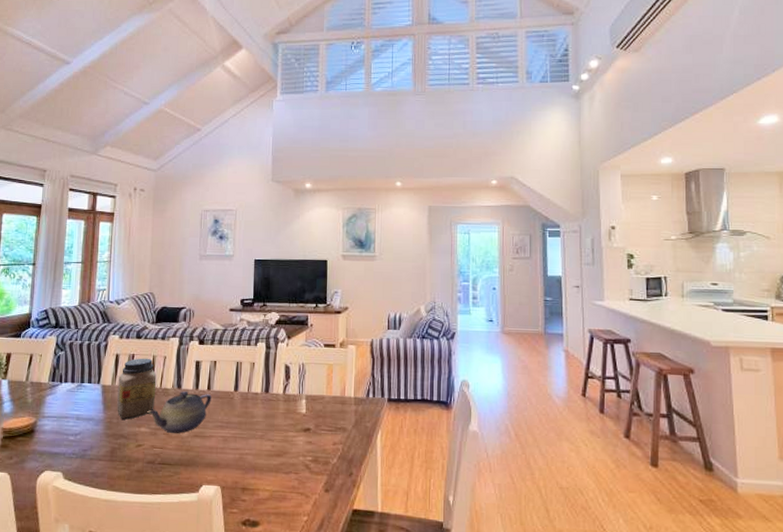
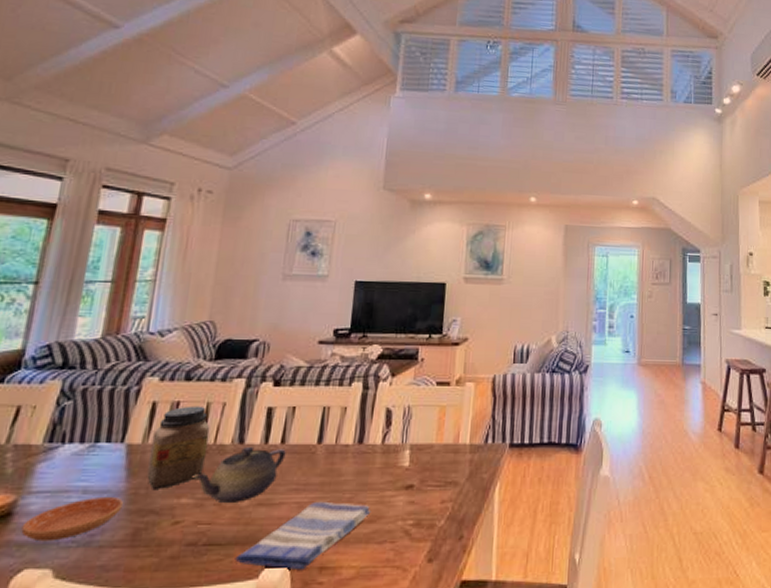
saucer: none [41,422,103,453] -> present [21,496,123,542]
dish towel: none [181,436,279,489] -> present [234,501,371,571]

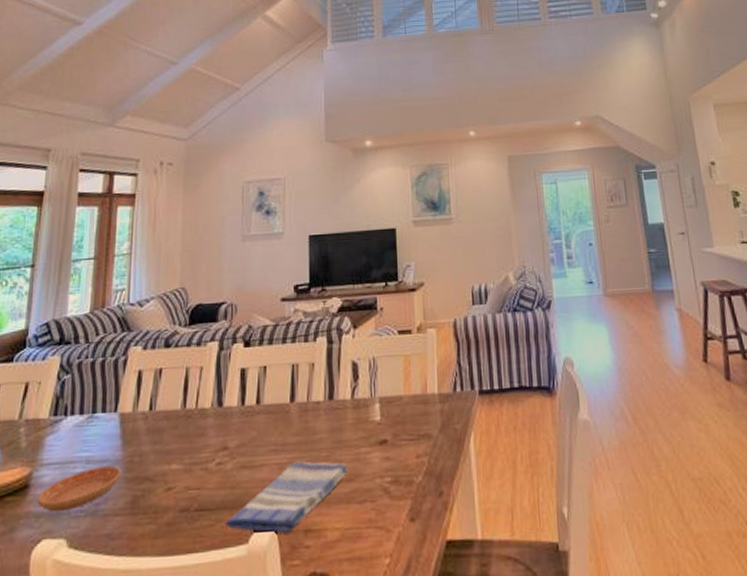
jar: present [147,406,210,491] -> none [140,371,191,458]
teapot: present [192,446,286,504] -> none [179,408,262,468]

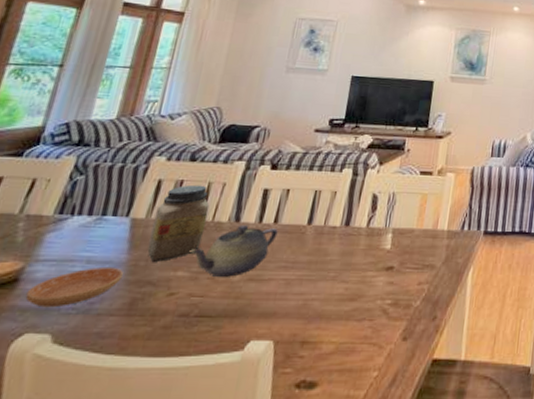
jar: none [140,371,191,458] -> present [147,184,210,263]
teapot: none [179,408,262,468] -> present [189,224,278,278]
dish towel: present [225,461,349,534] -> none [223,279,353,344]

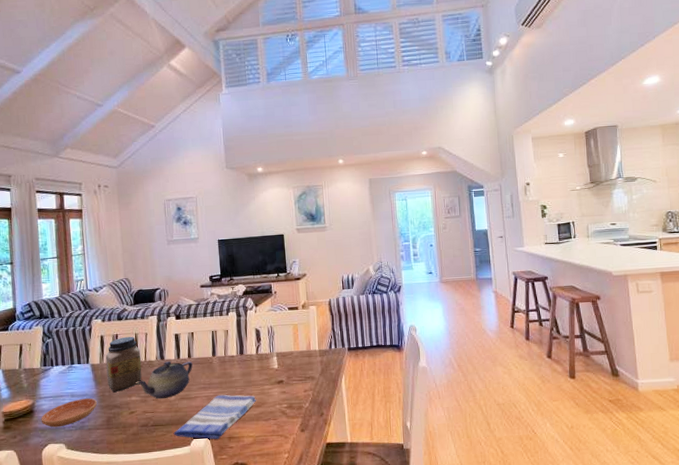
dish towel: none [223,279,353,344] -> present [173,394,257,440]

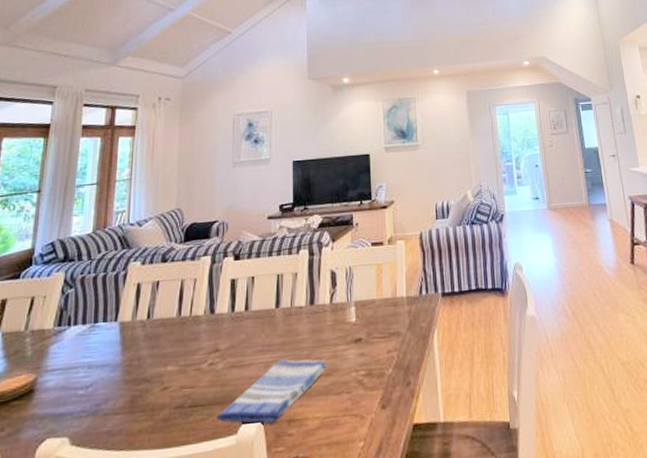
saucer: present [41,398,97,428] -> none [42,369,120,414]
jar: present [105,336,142,393] -> none [138,283,186,361]
teapot: present [136,361,193,399] -> none [175,315,250,368]

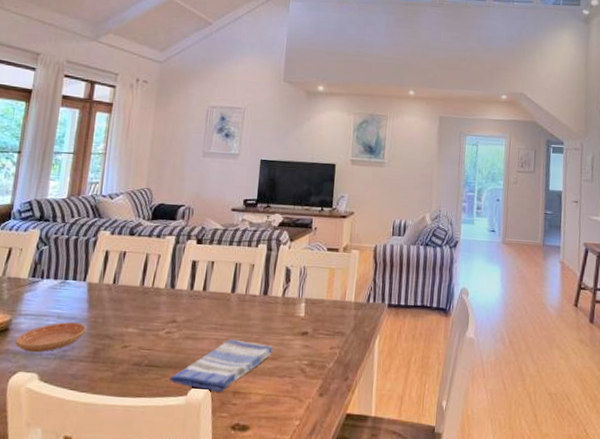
saucer: none [42,369,120,414] -> present [15,321,86,353]

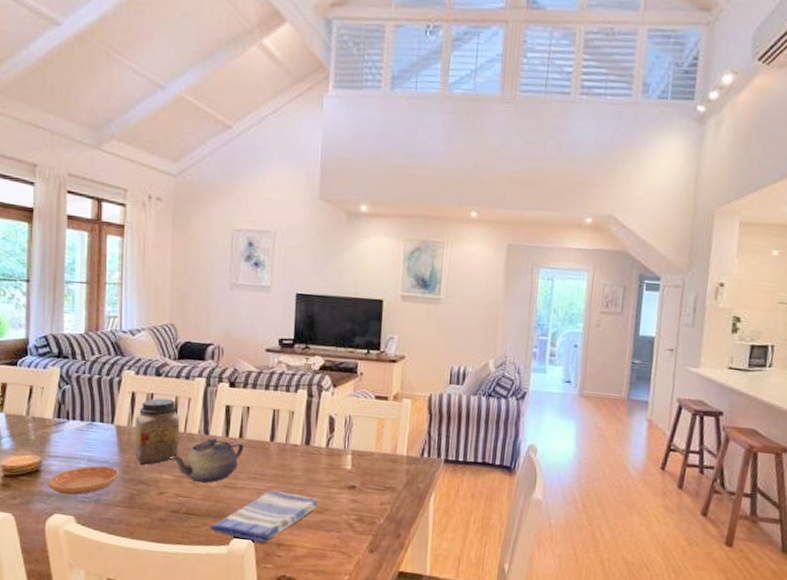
jar: none [103,255,149,320] -> present [135,398,180,466]
teapot: none [136,291,207,335] -> present [170,437,244,483]

